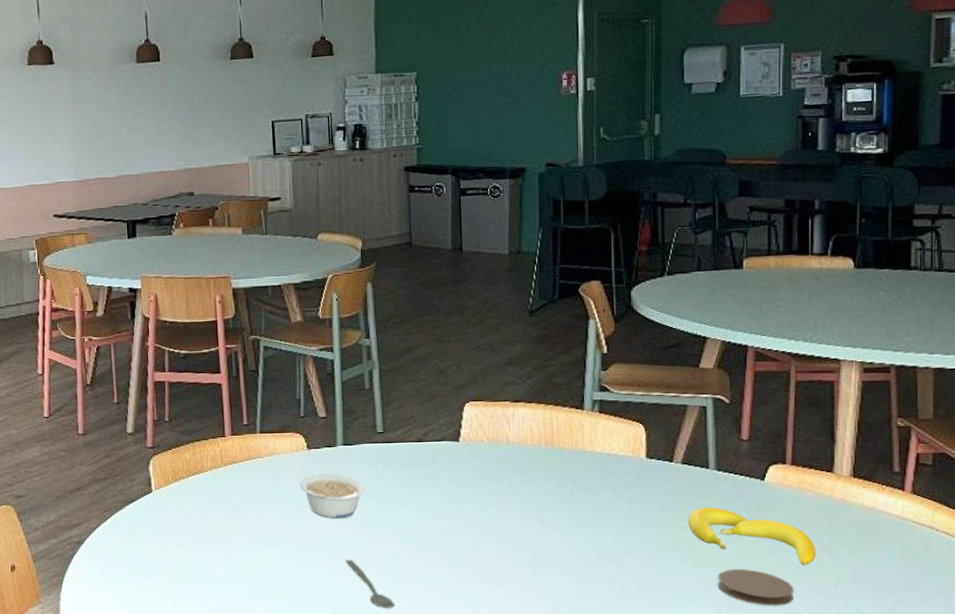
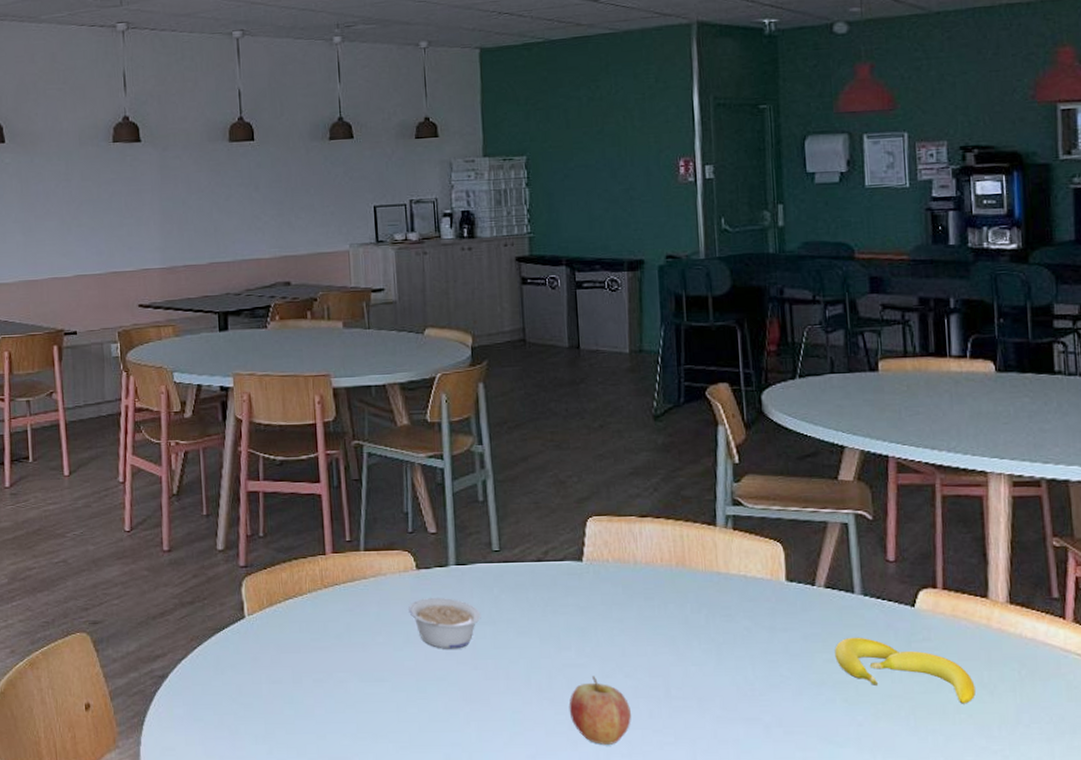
spoon: present [345,559,395,609] -> none [460,696,517,755]
fruit: none [443,541,499,600] -> present [569,676,631,745]
coaster: present [718,568,794,606] -> none [871,708,954,751]

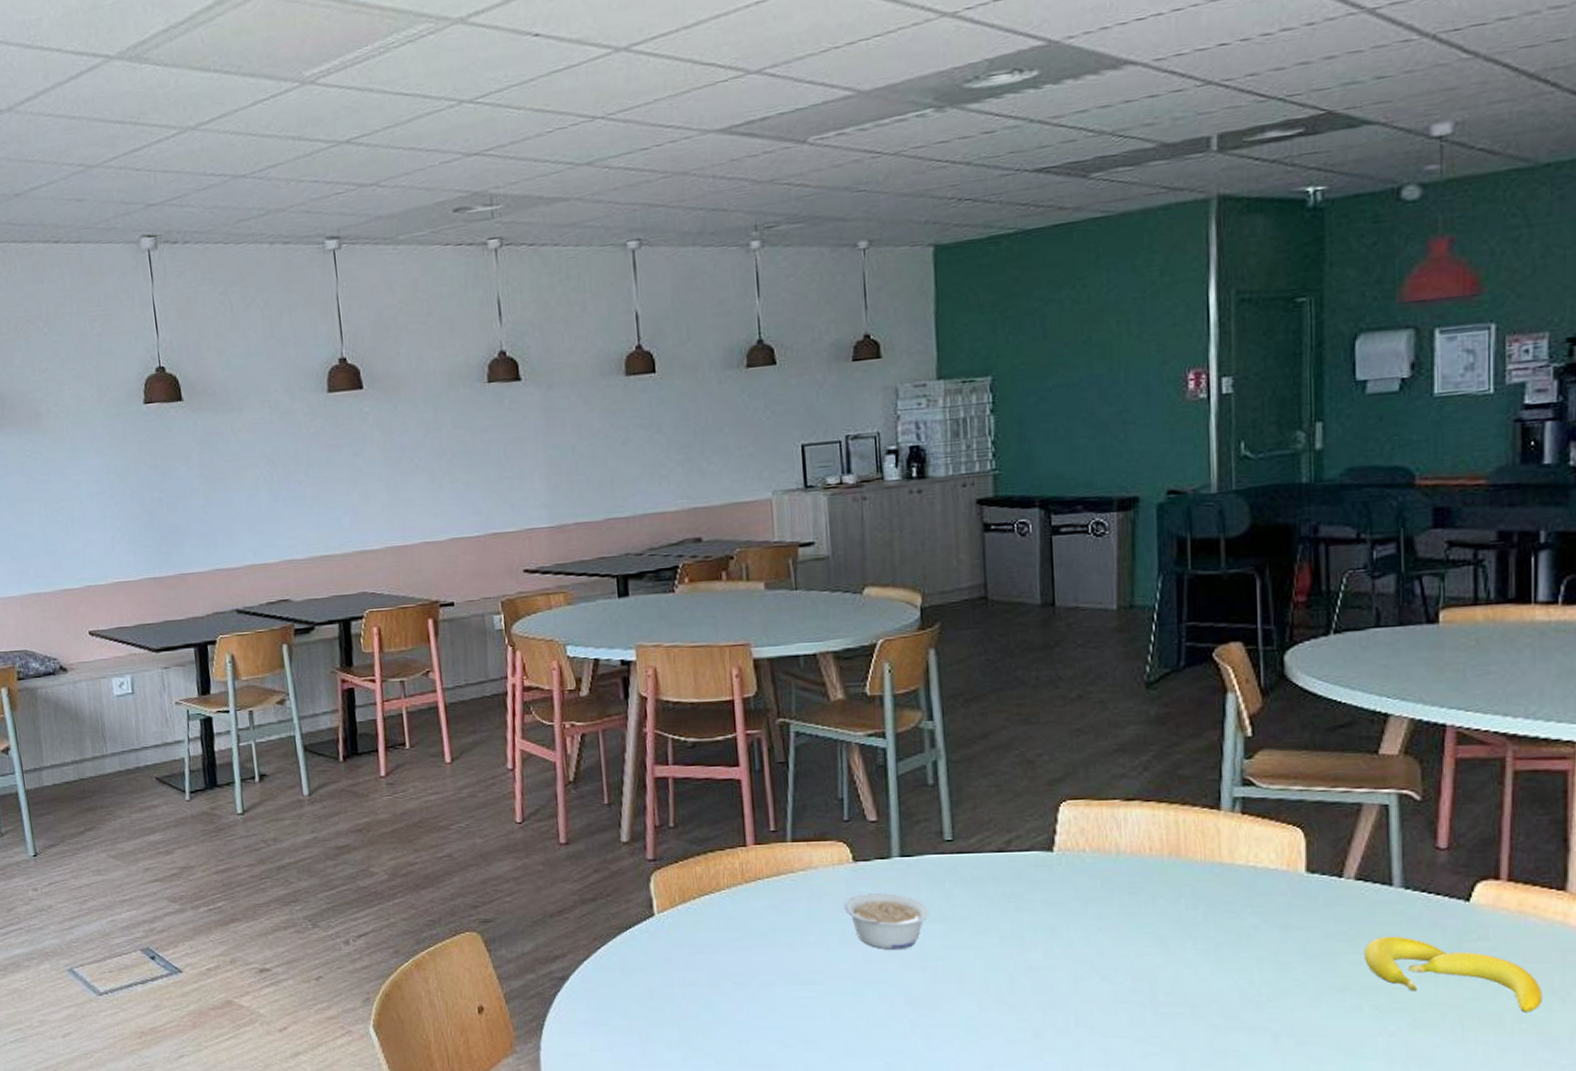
fruit: present [569,676,631,745] -> none [1033,979,1108,1054]

